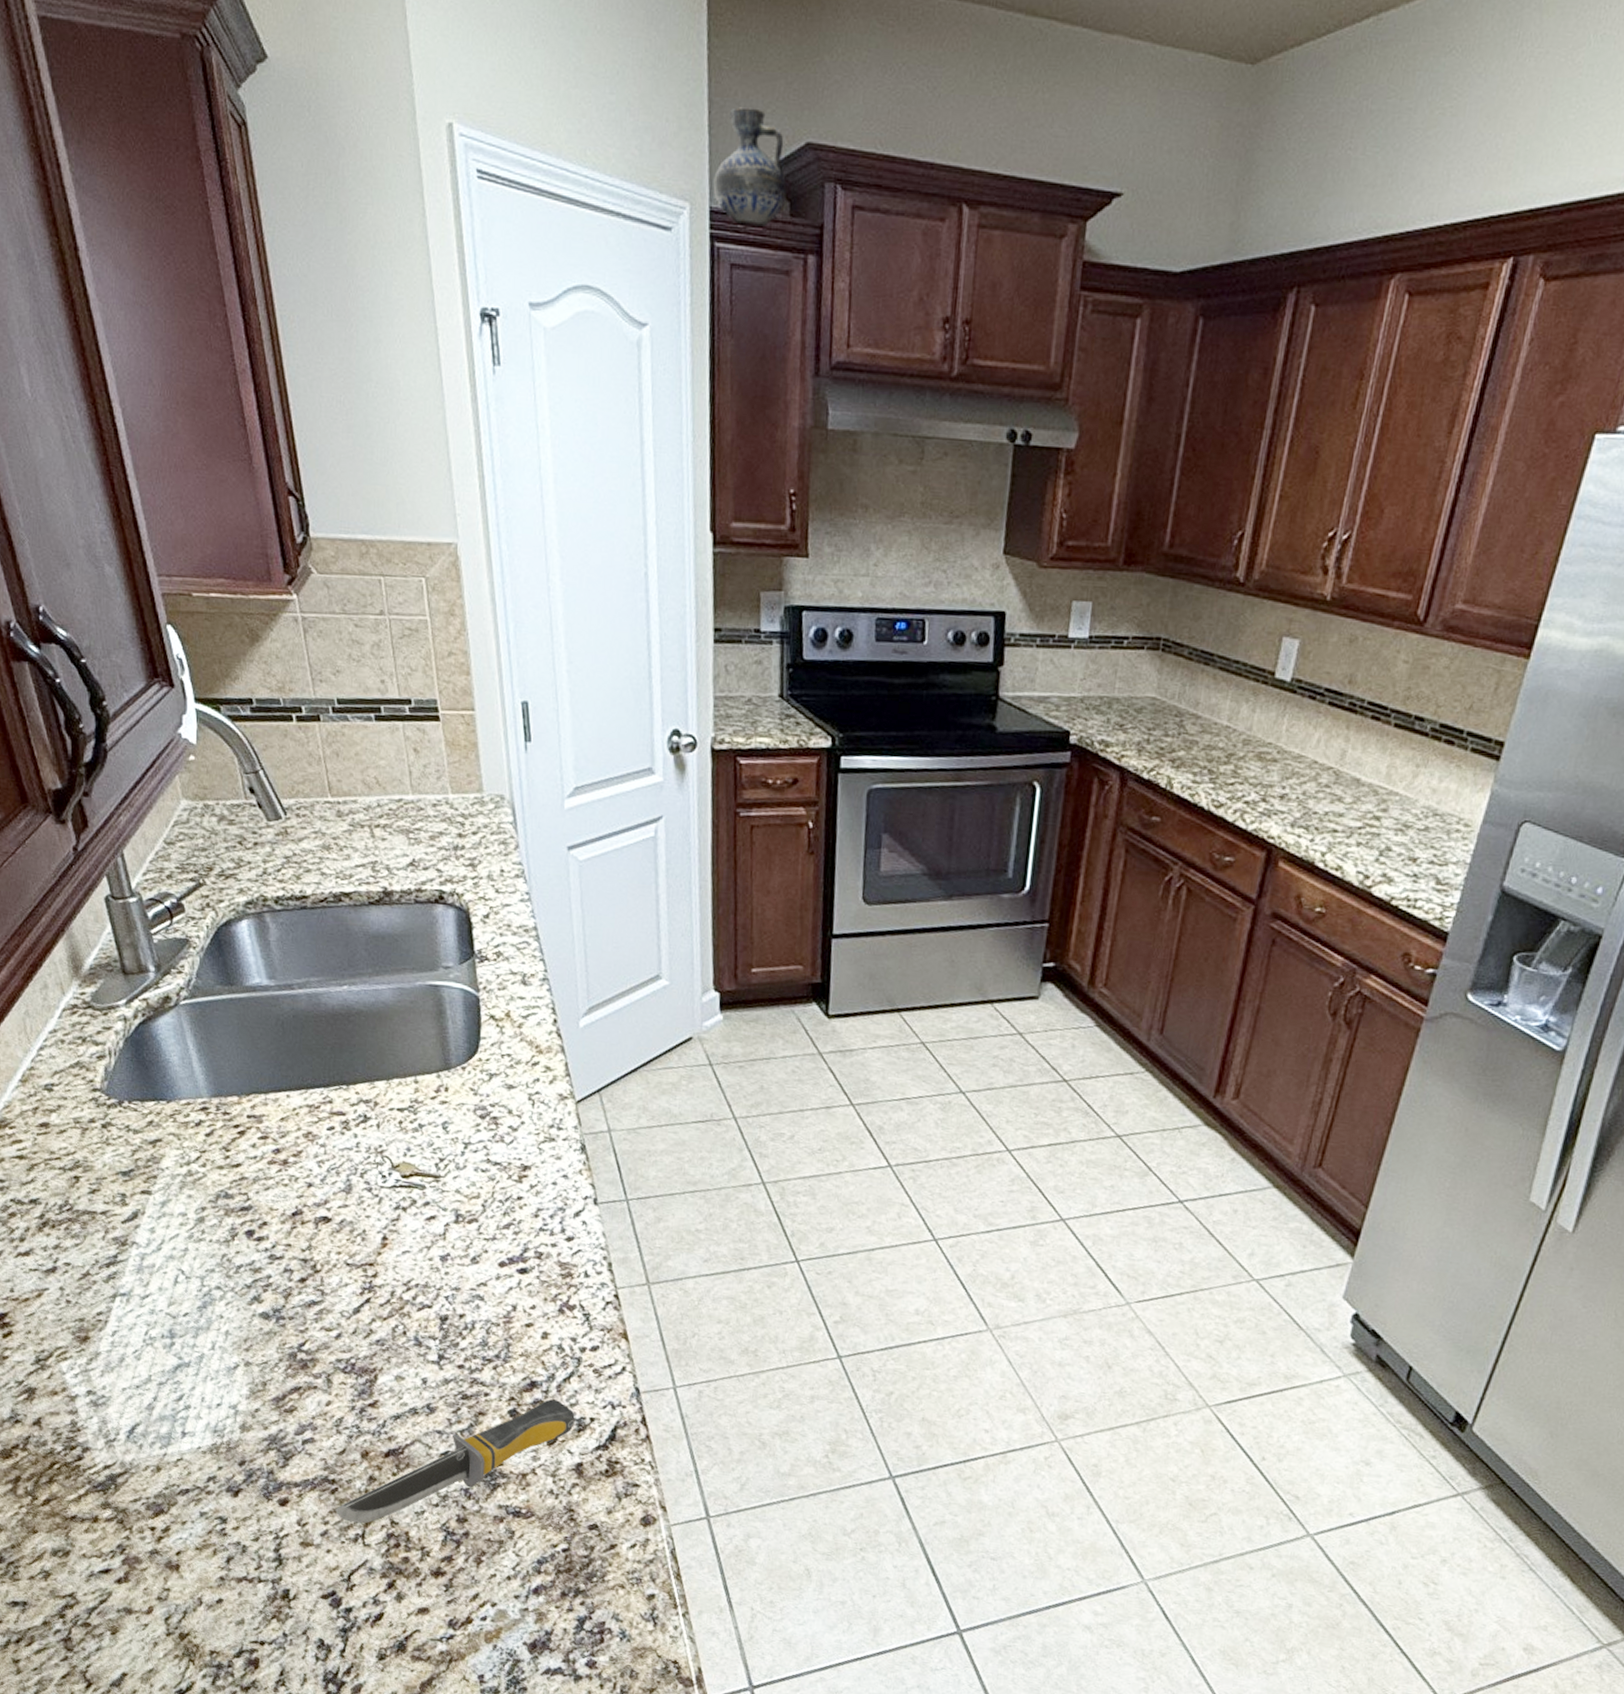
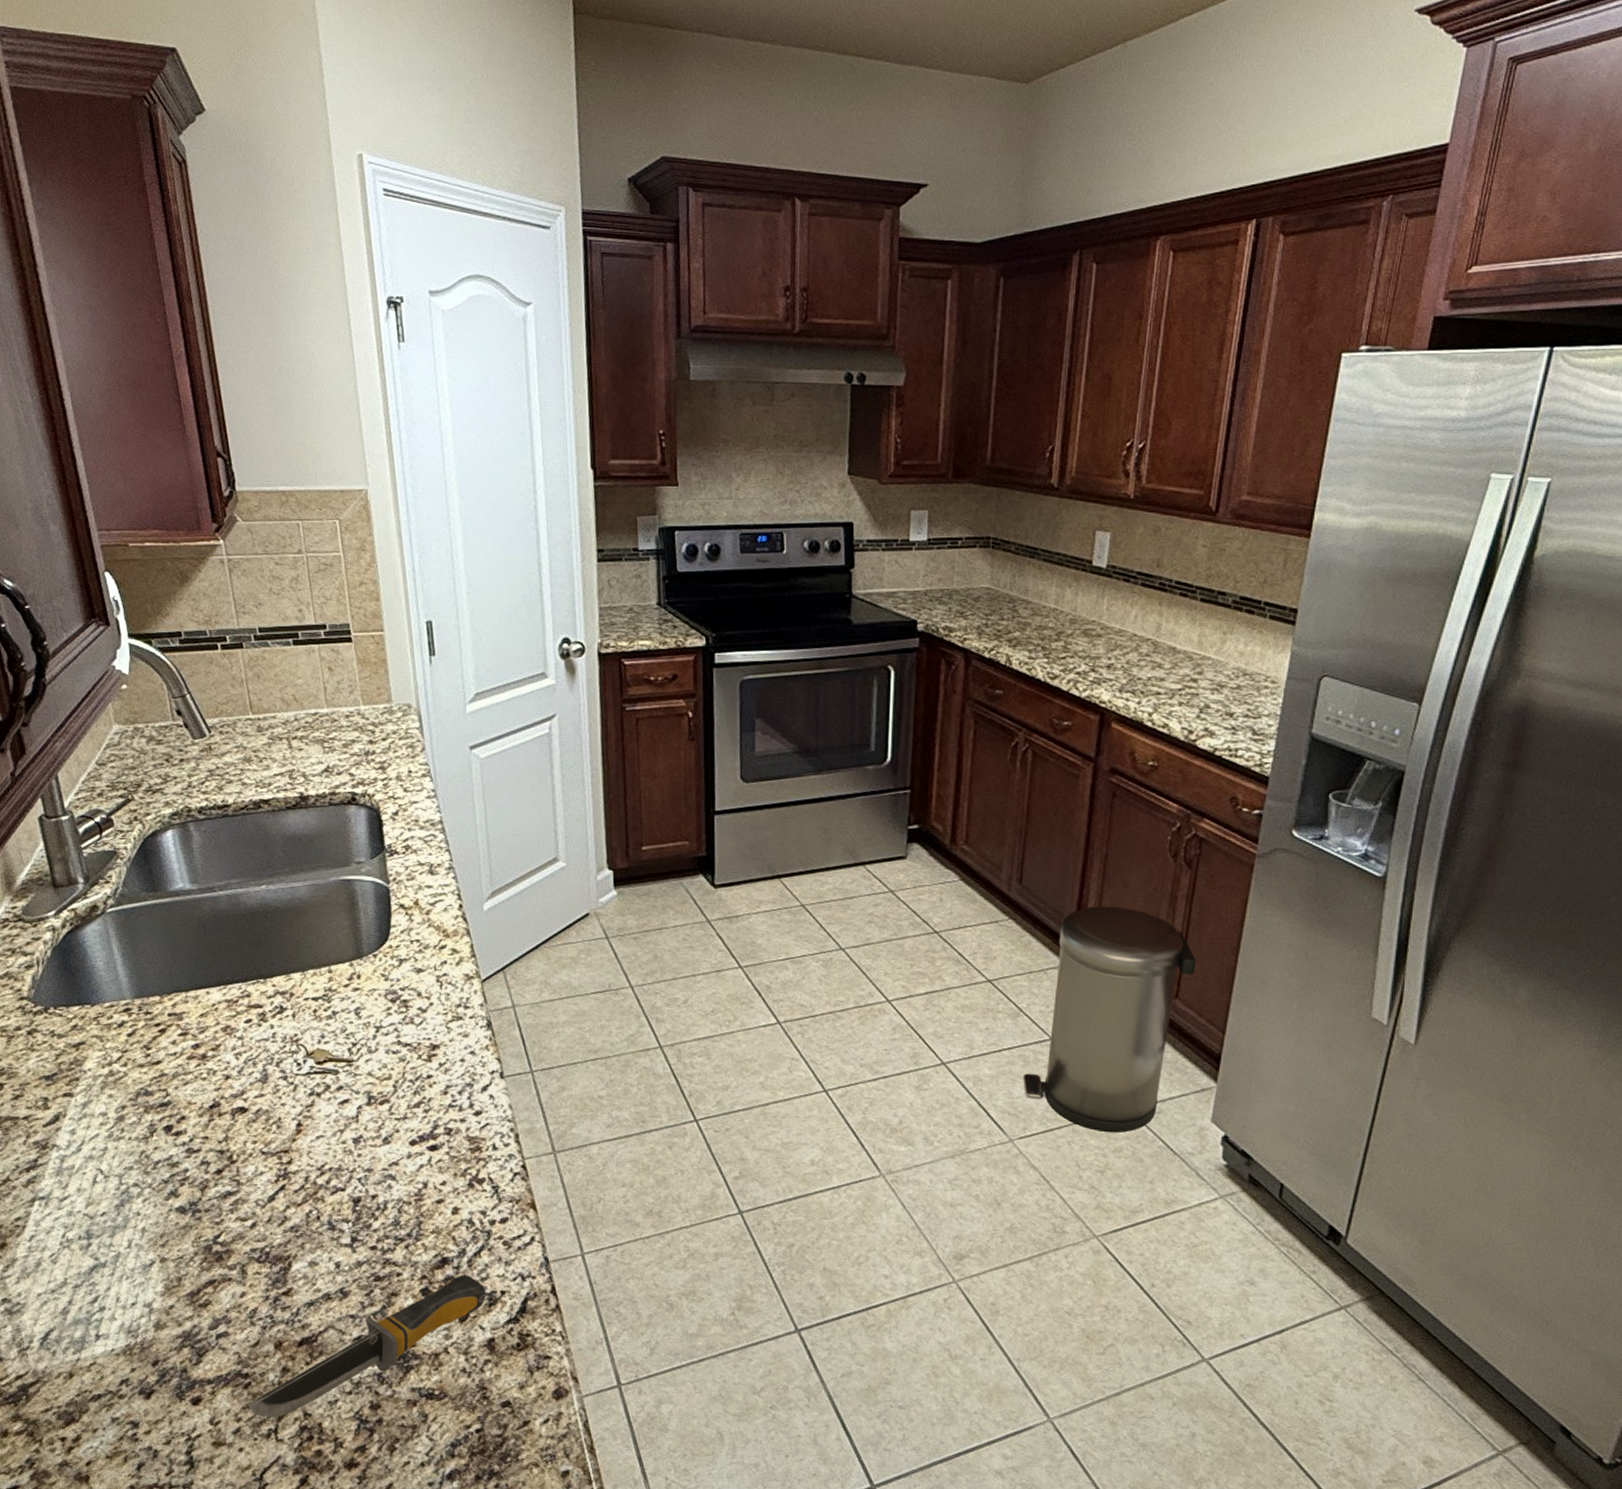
ceramic jug: present [713,107,787,228] -> none [584,132,647,224]
pedal bin: none [1145,1063,1346,1303] -> present [1022,906,1197,1133]

